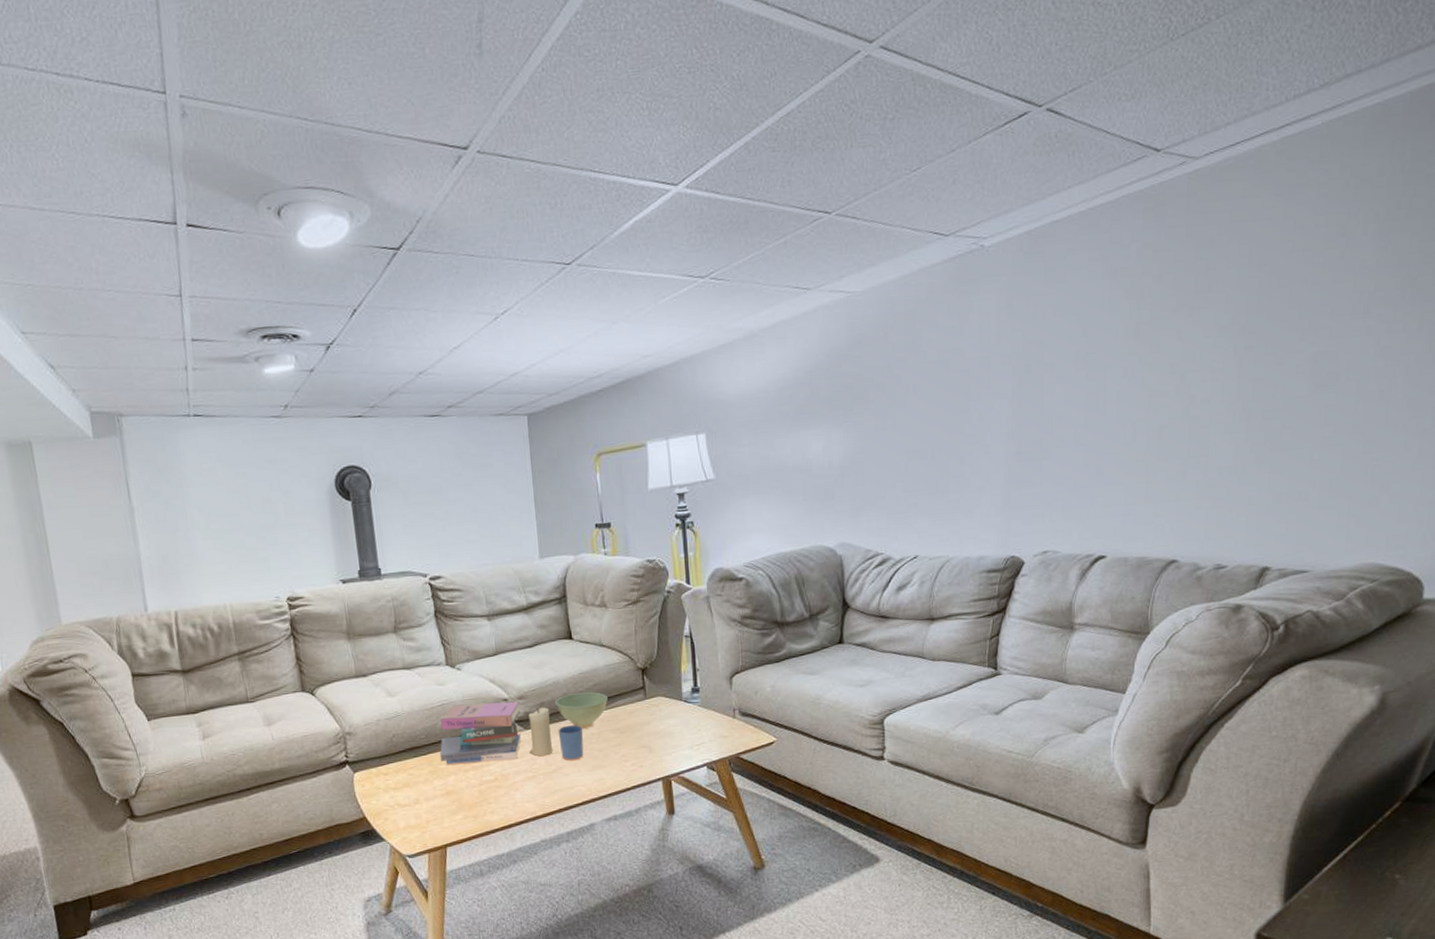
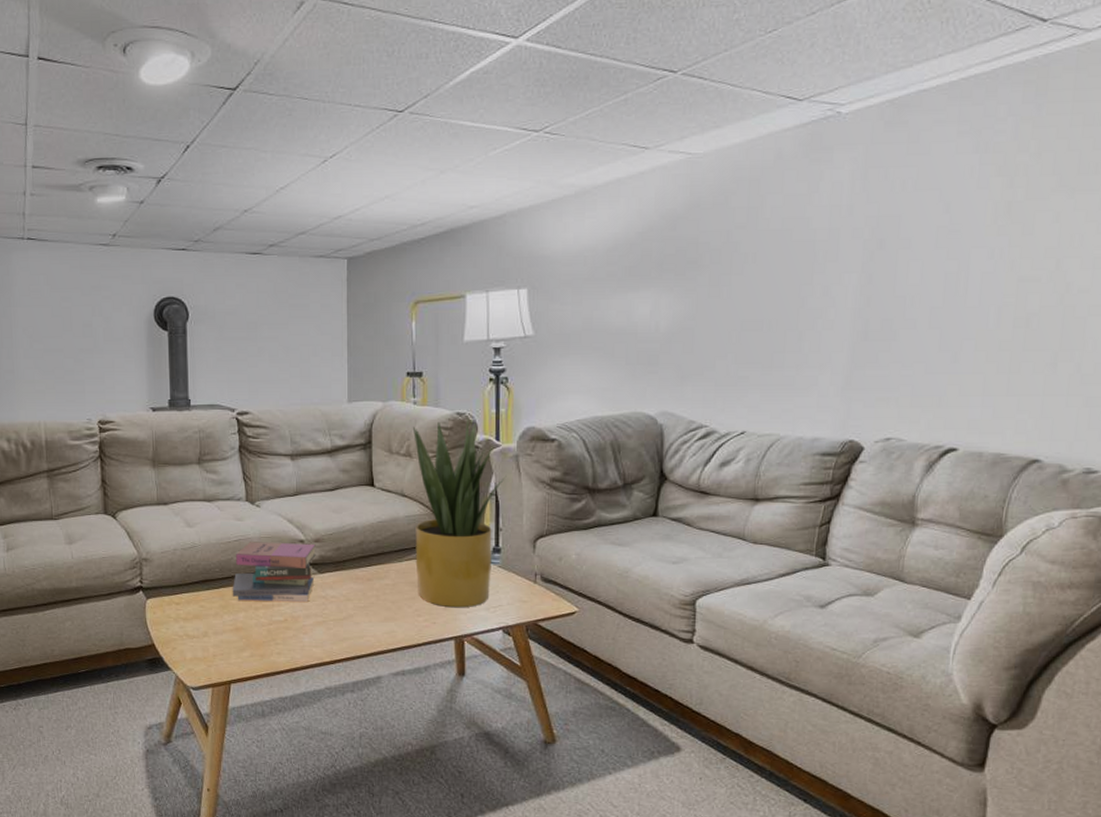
candle: present [528,707,553,757] -> none [321,552,346,602]
bowl: present [555,692,608,729] -> none [352,542,405,578]
mug: present [558,725,584,761] -> none [352,573,378,610]
planter: none [605,562,699,750] -> present [412,416,507,608]

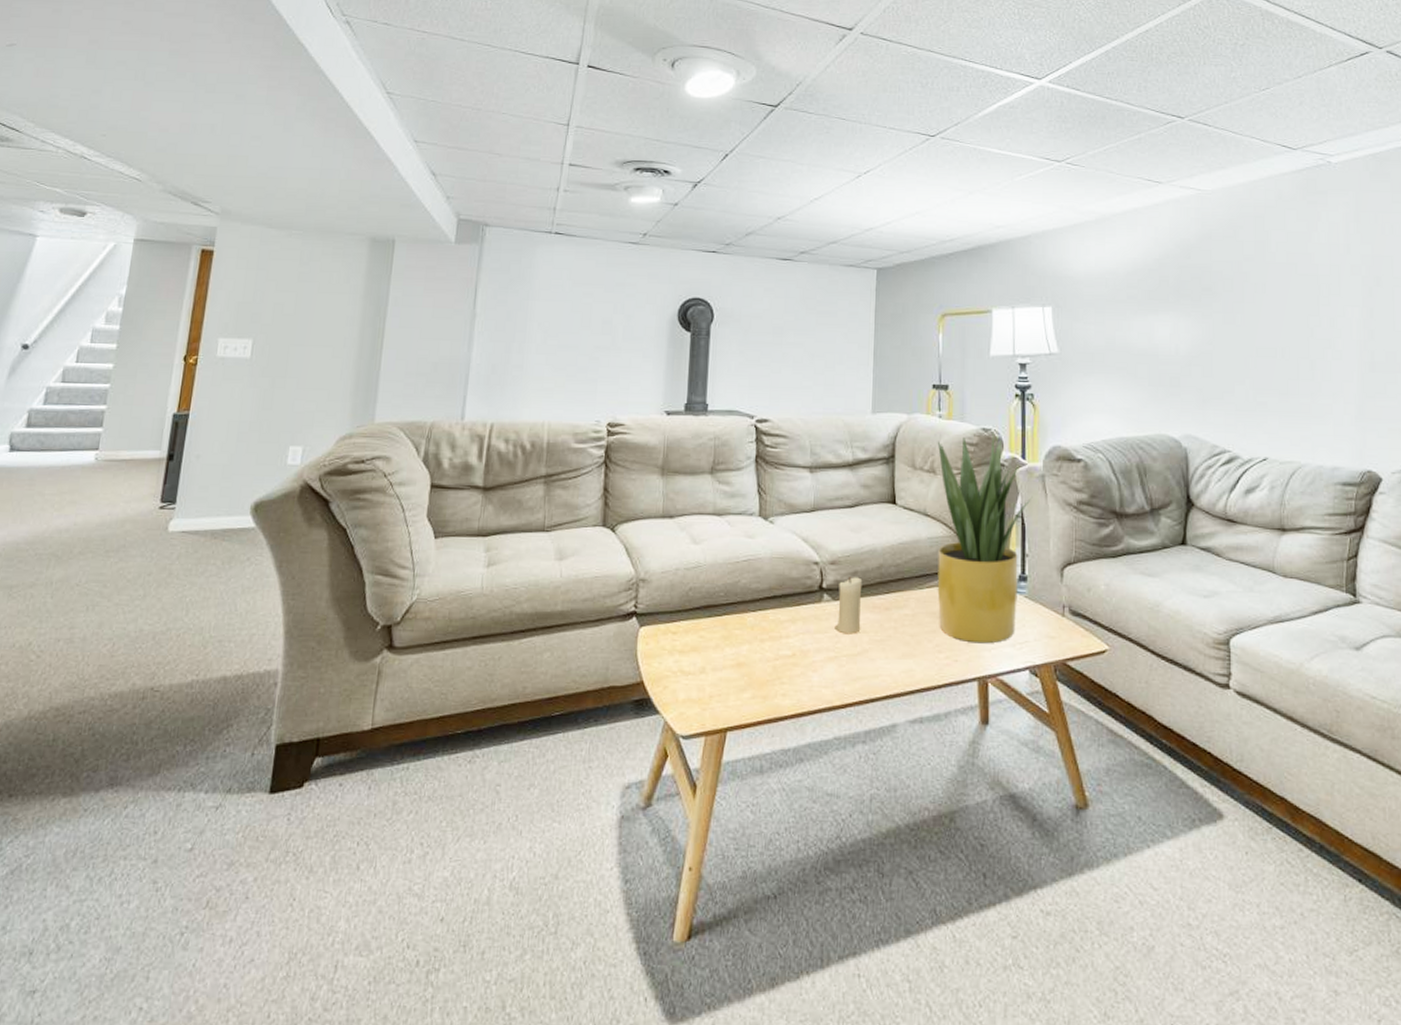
books: present [232,542,316,603] -> none [736,562,831,635]
candle: none [321,552,346,602] -> present [834,577,863,635]

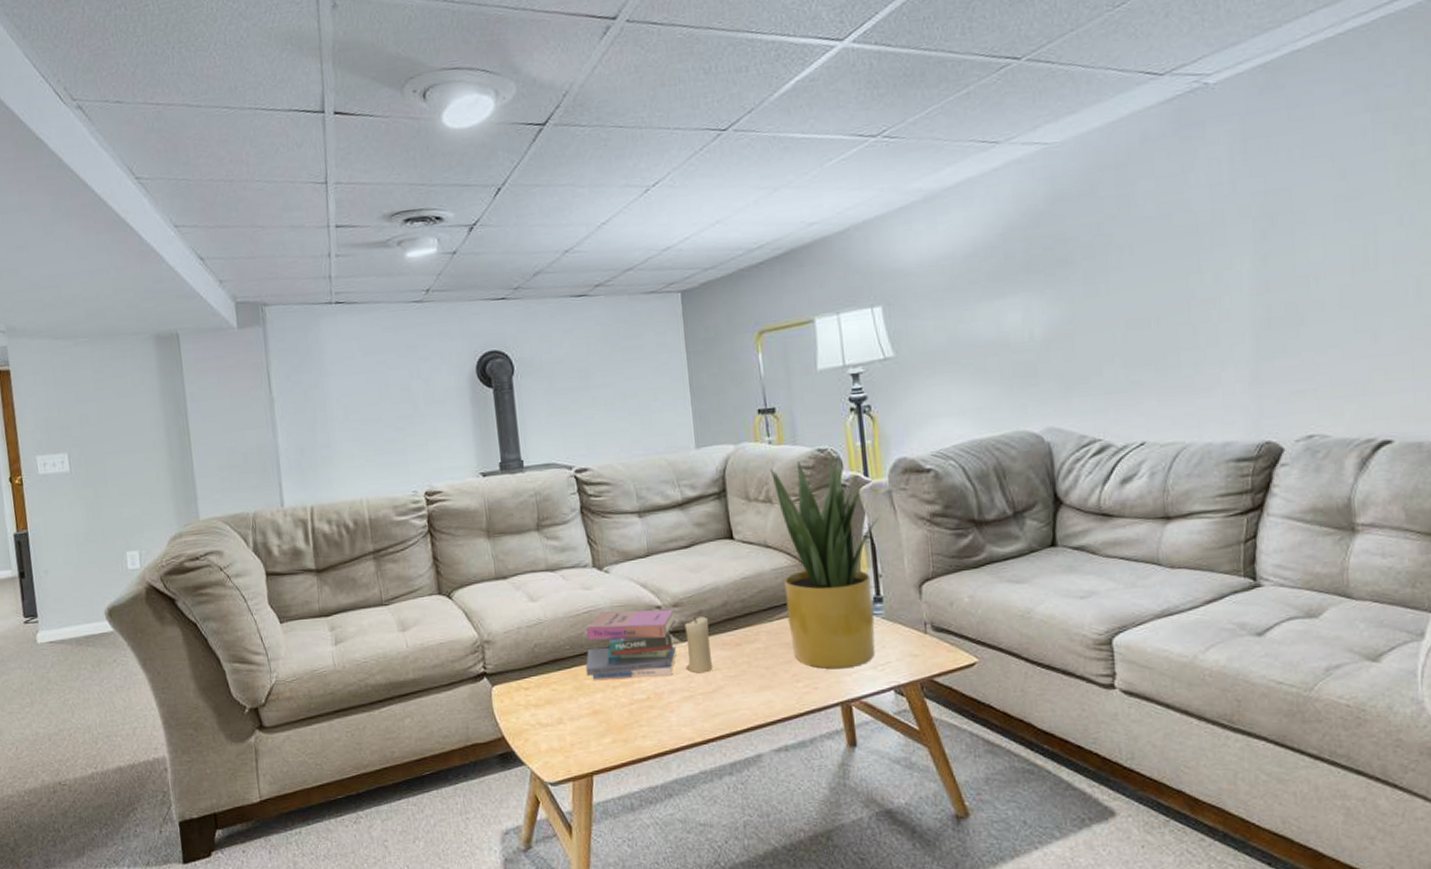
books: none [736,562,831,635] -> present [585,609,677,680]

